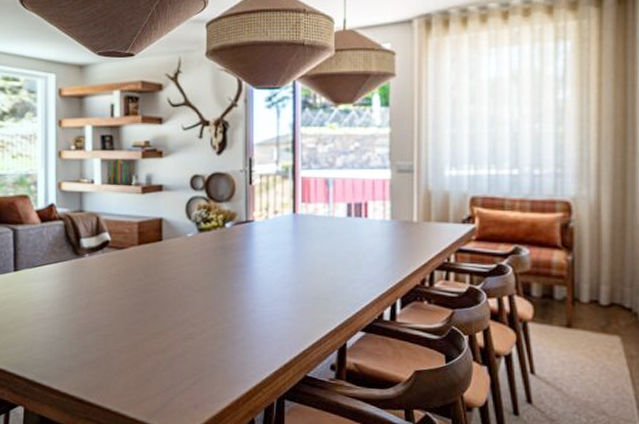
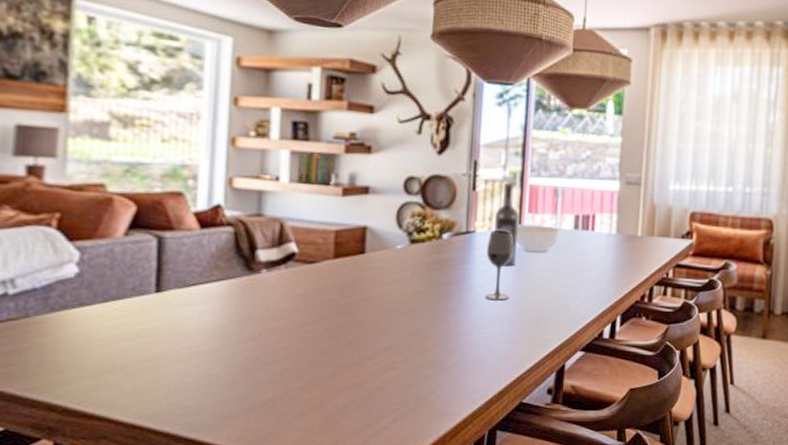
wine glass: none [265,219,289,282] -> present [485,230,513,301]
wine bottle: none [270,177,294,252] -> present [494,183,520,267]
bowl: none [291,214,332,240] -> present [516,225,559,254]

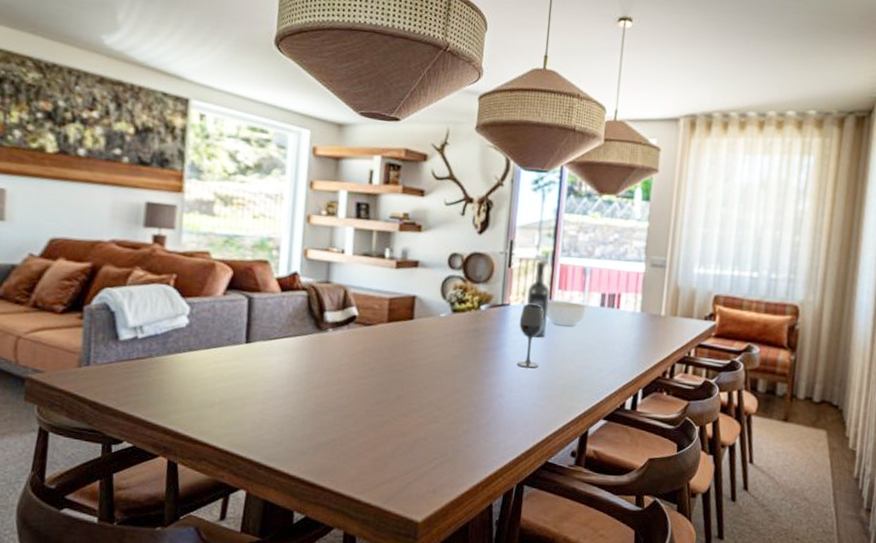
books: present [297,153,335,184] -> none [359,230,390,258]

